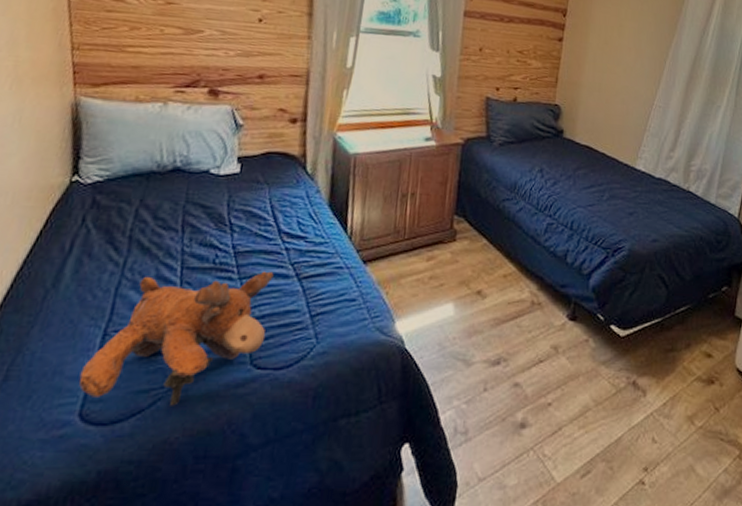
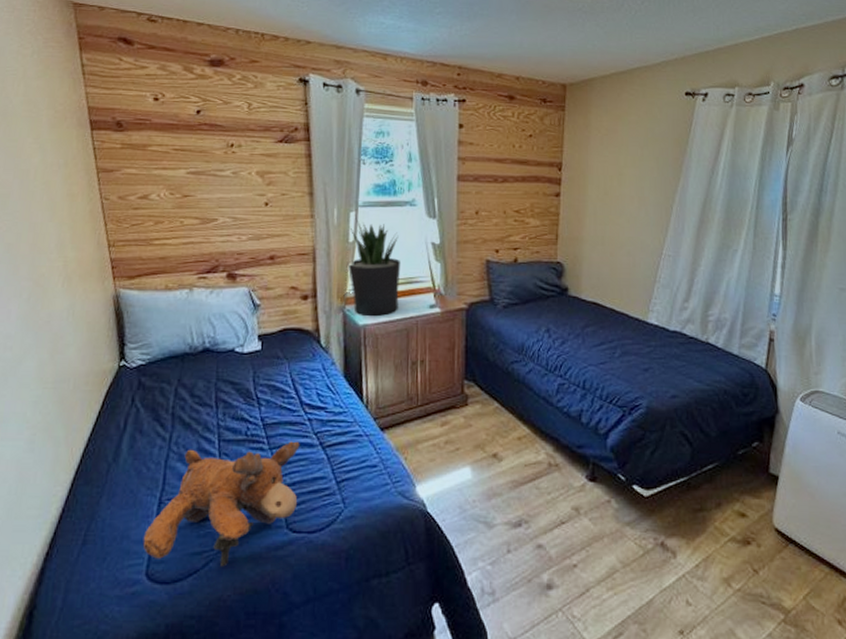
planter: none [343,44,399,145] -> present [347,218,400,316]

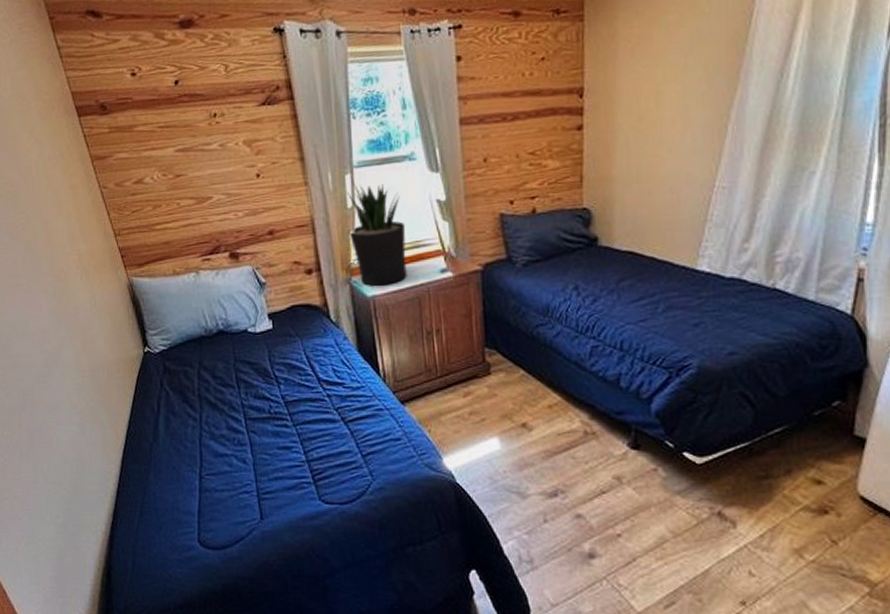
stuffed animal: present [142,441,300,567] -> none [191,417,327,535]

